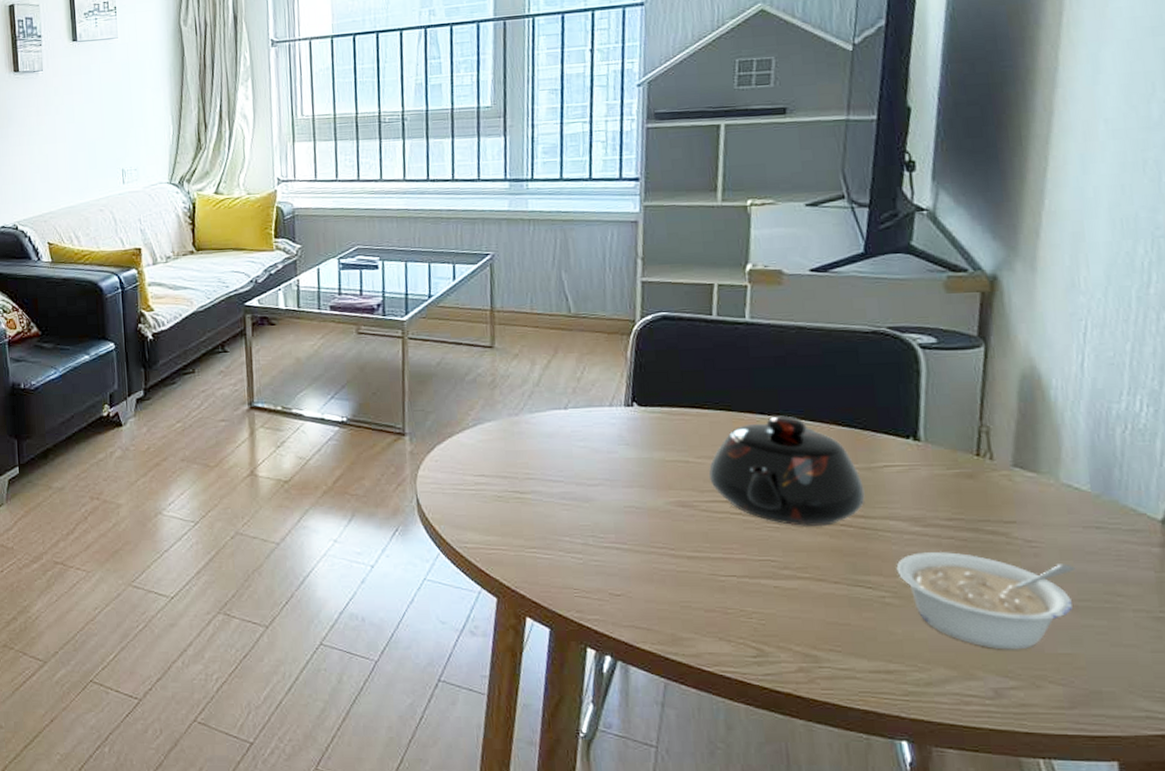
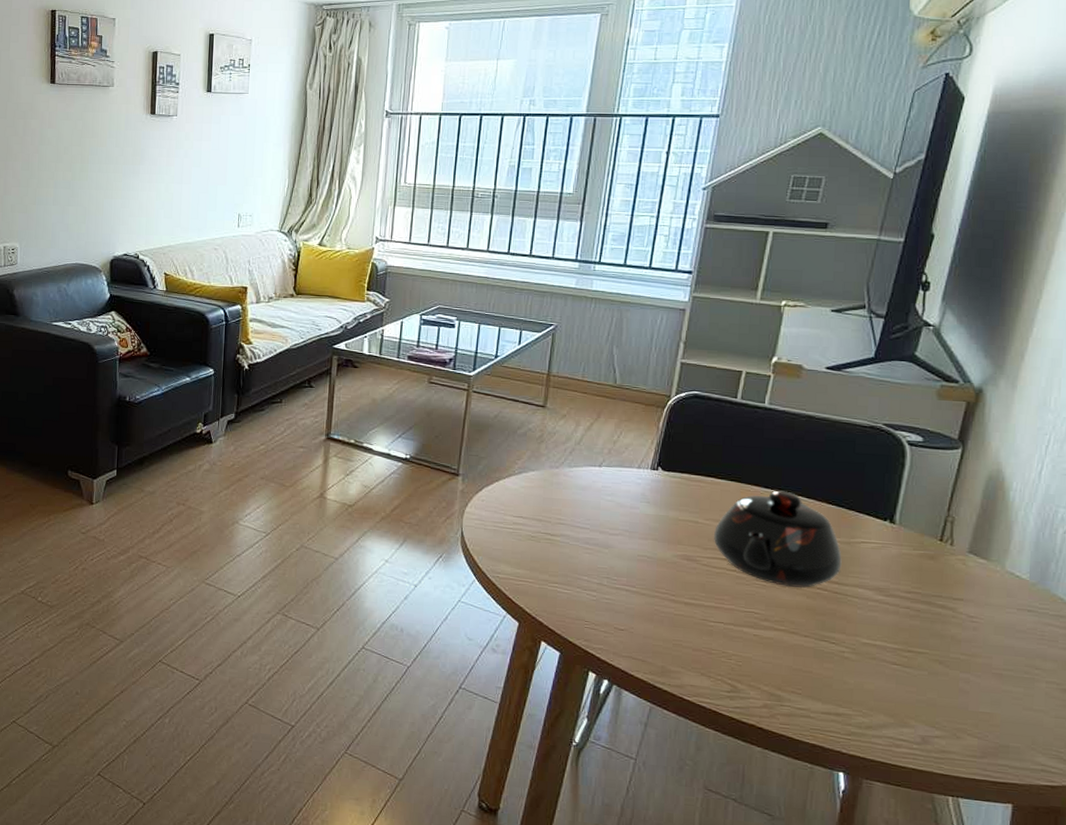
legume: present [896,552,1076,650] -> none [858,617,1006,706]

